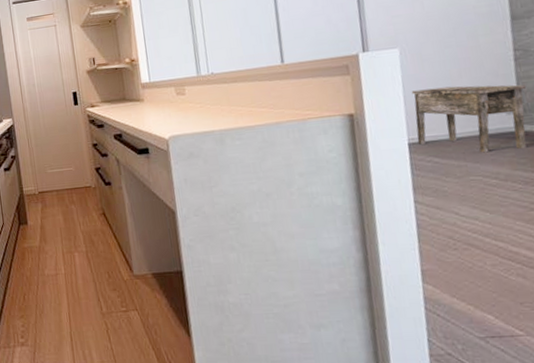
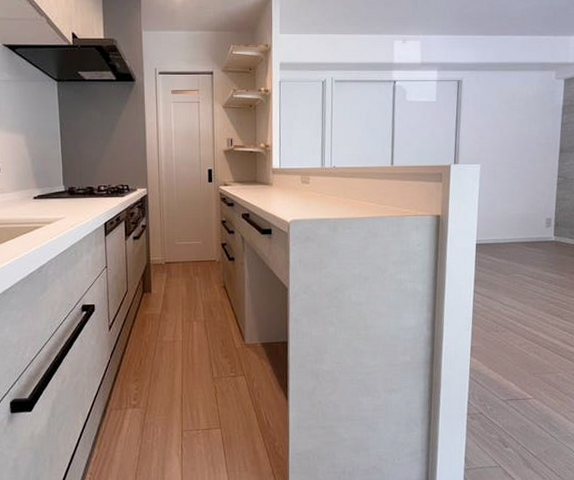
side table: present [411,84,527,153] -> none [483,200,562,256]

